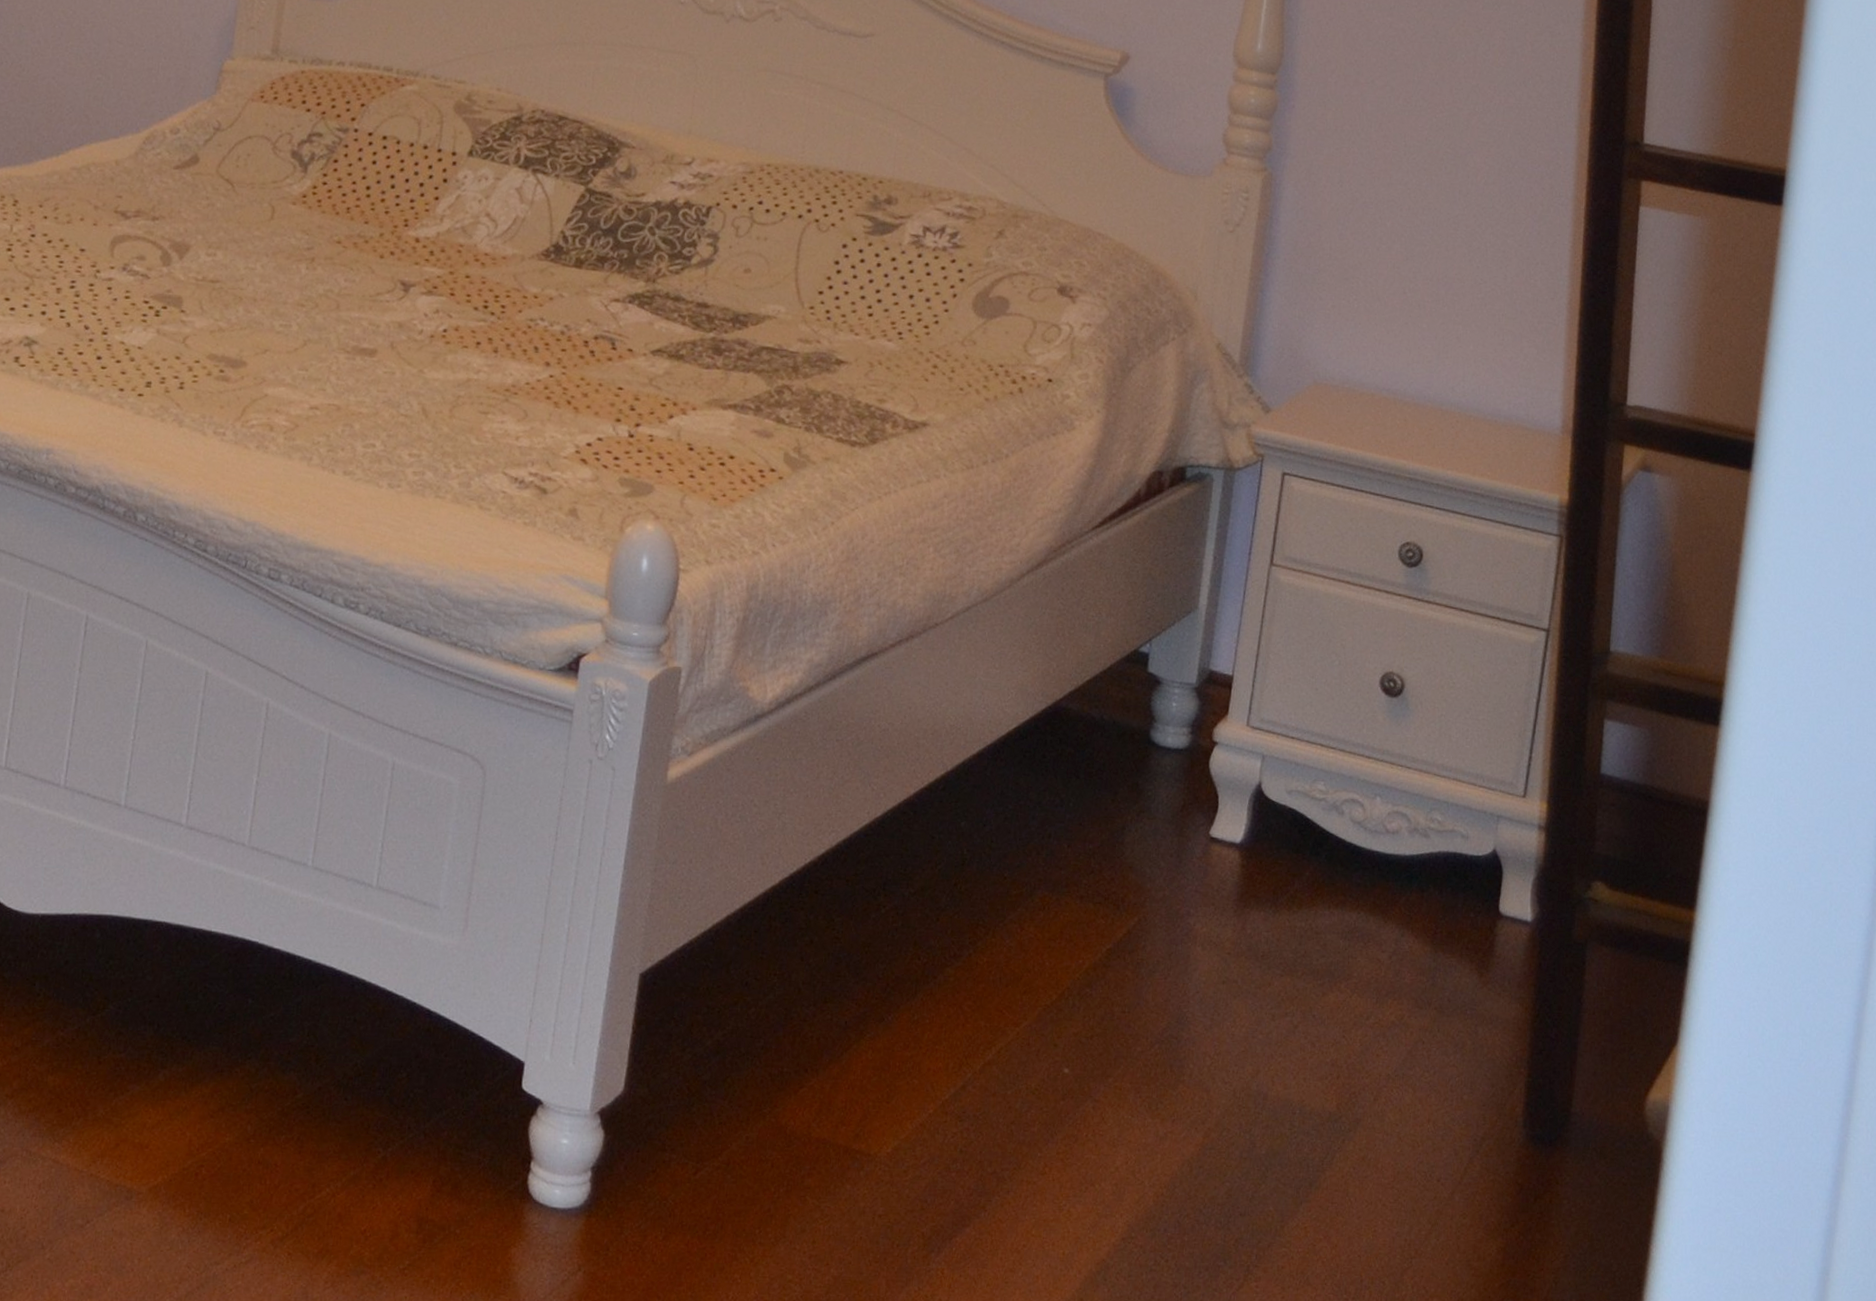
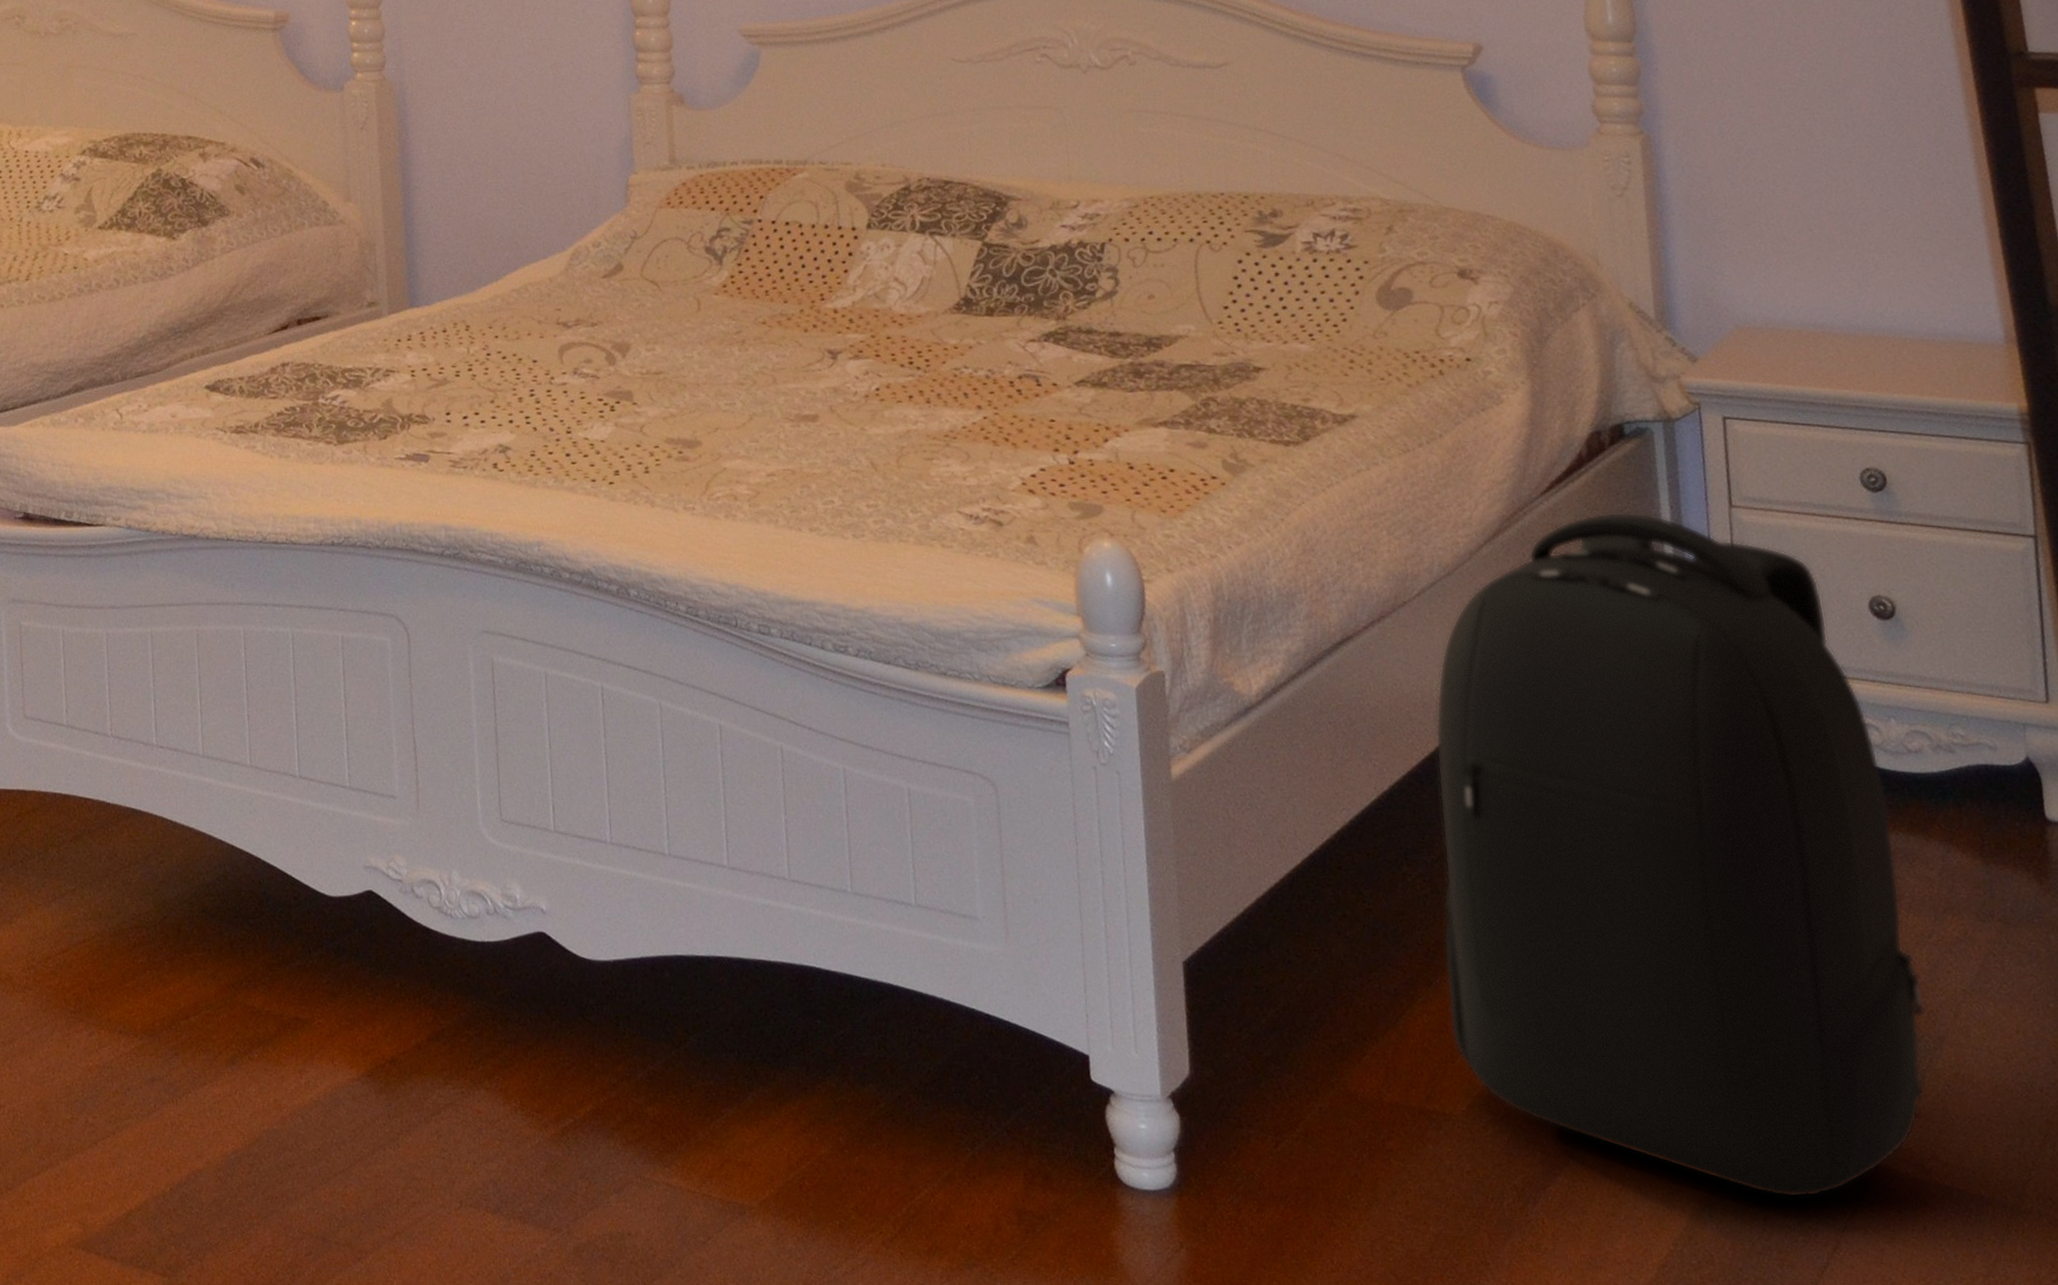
backpack: none [892,556,1357,1268] -> present [1435,512,1926,1198]

